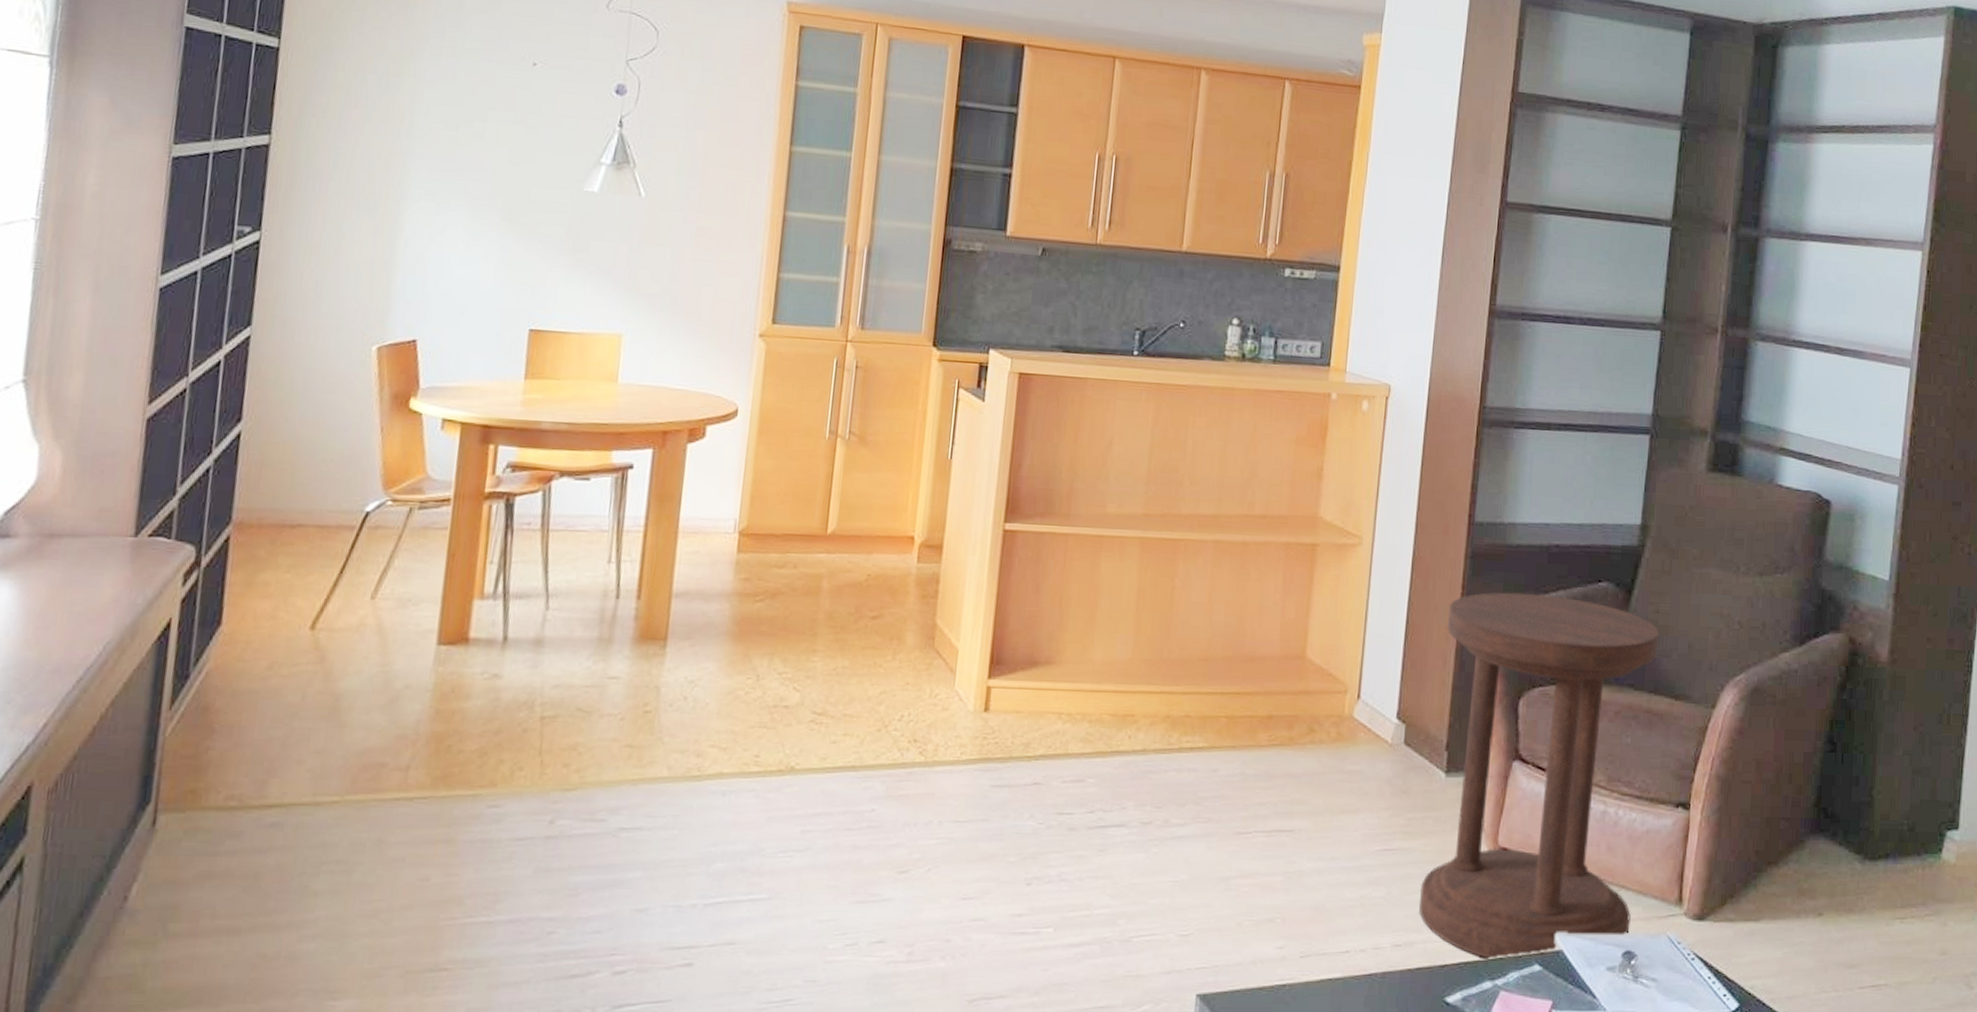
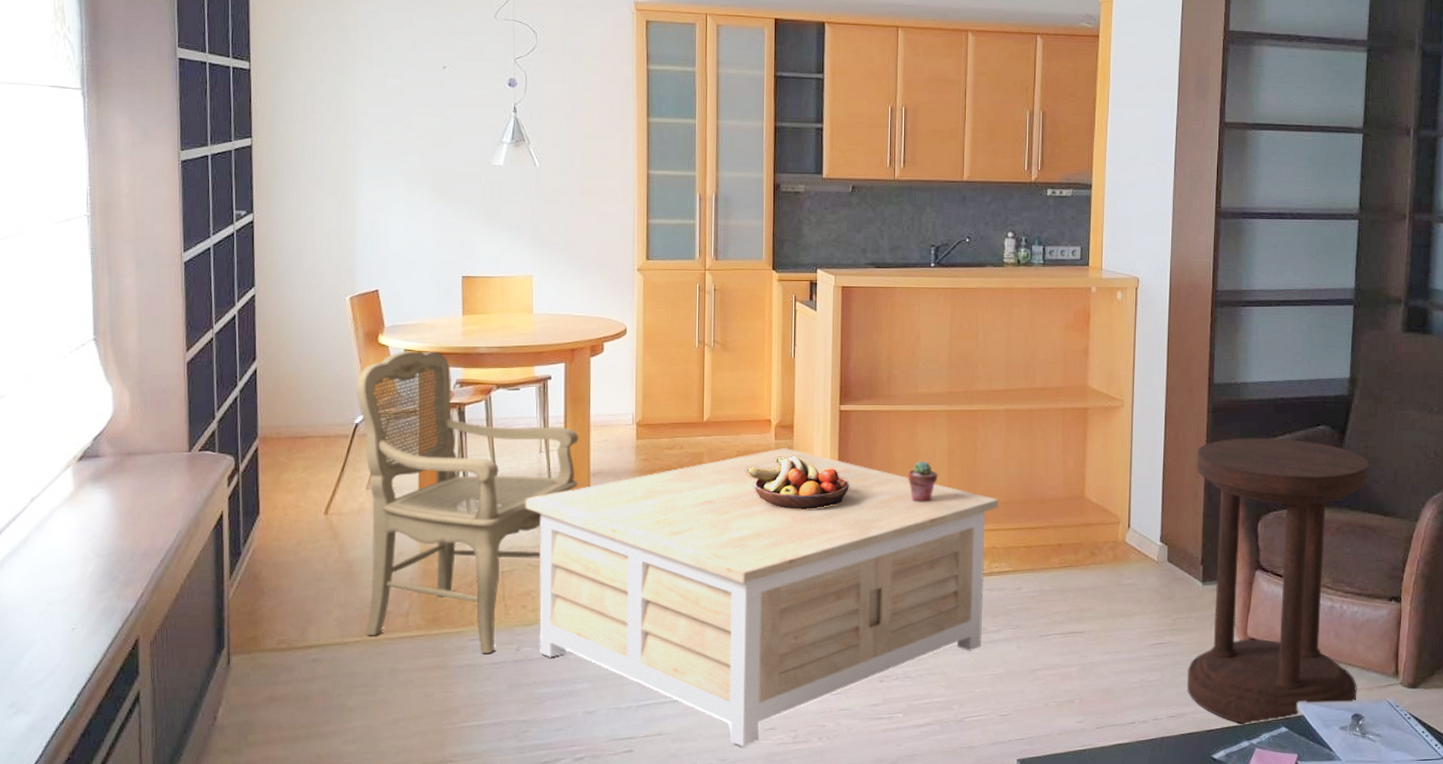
armchair: none [348,421,662,825] -> present [355,351,579,653]
coffee table: none [580,574,1198,965] -> present [526,448,999,747]
fruit bowl: none [876,584,1009,655] -> present [746,456,850,510]
potted succulent: none [1083,599,1123,654] -> present [907,460,938,503]

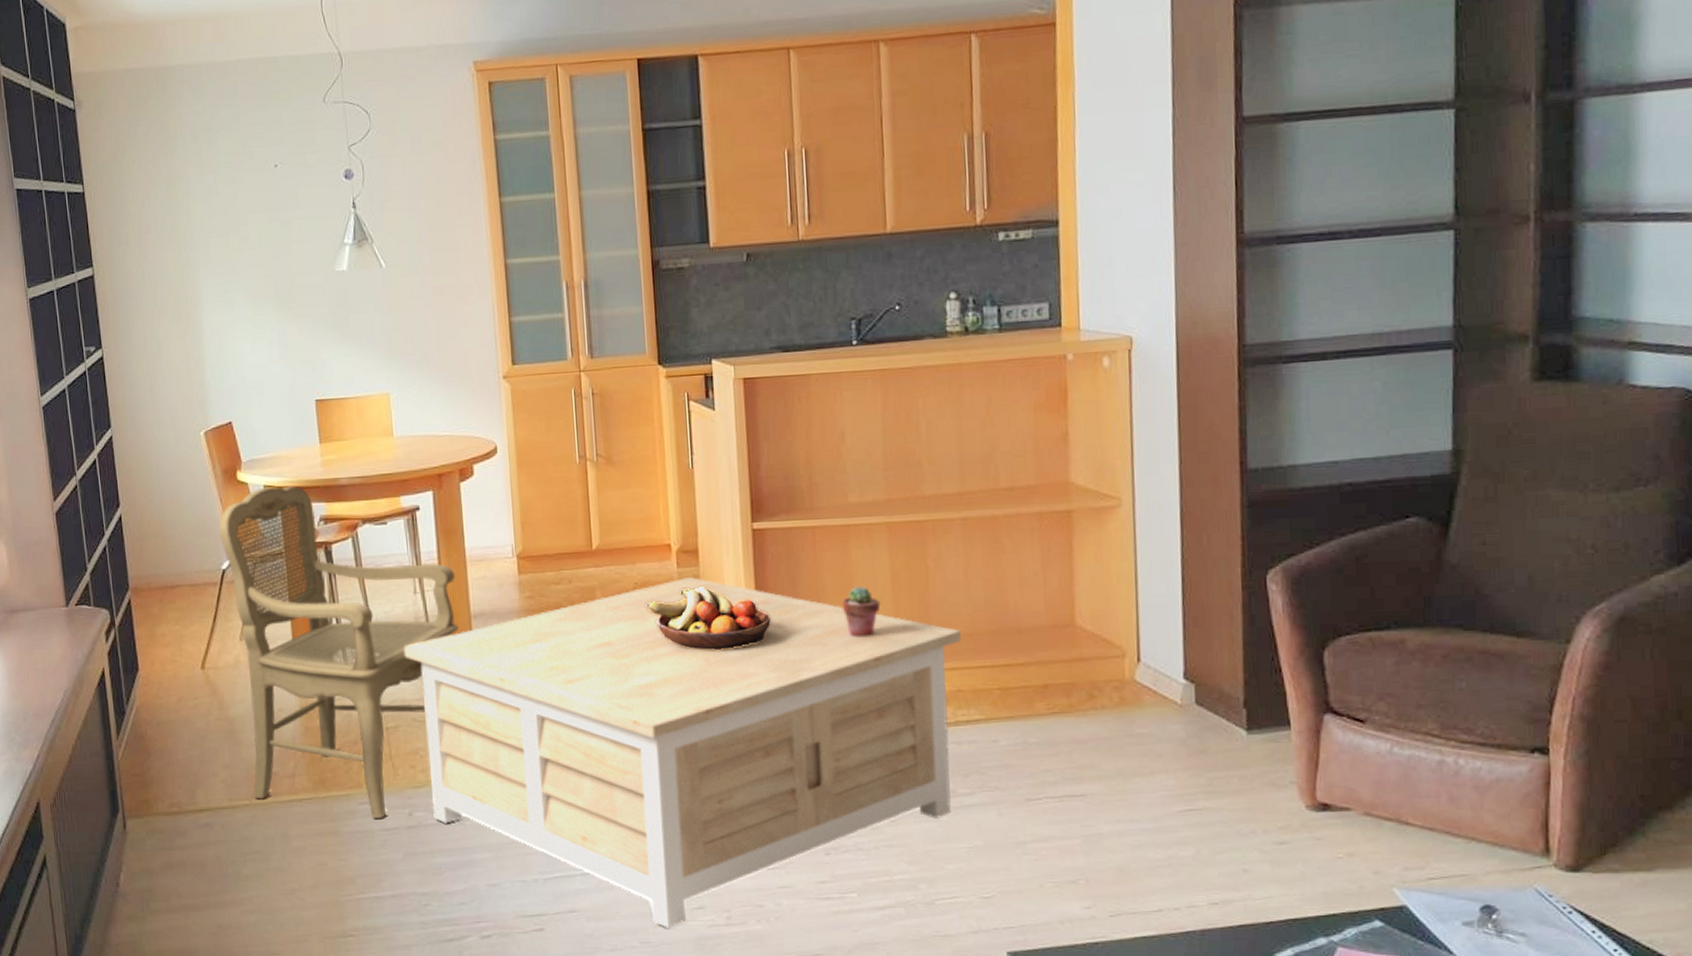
side table: present [1187,438,1369,725] -> none [1228,537,1489,917]

